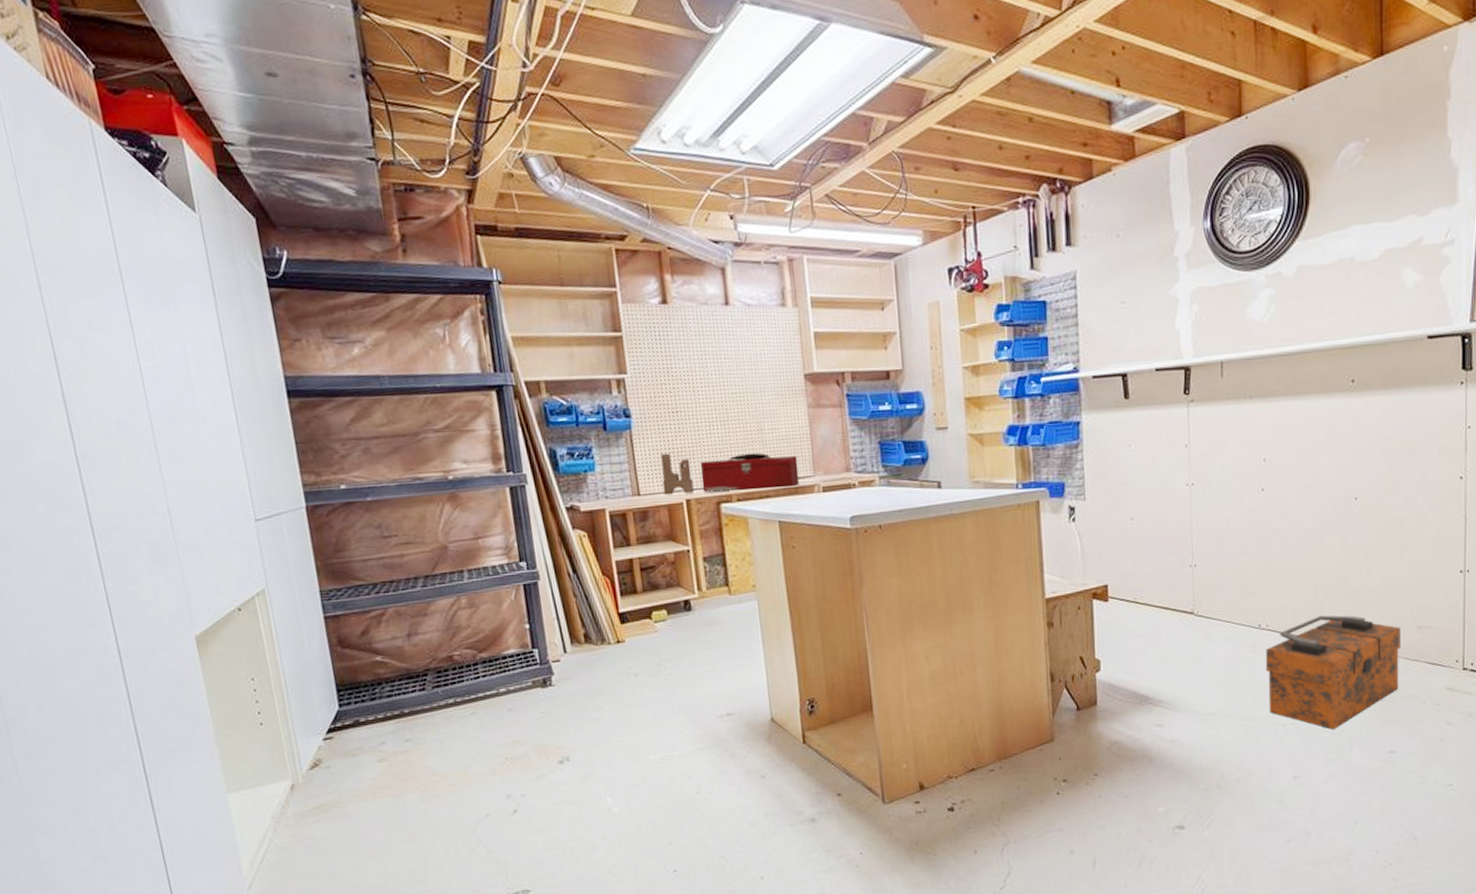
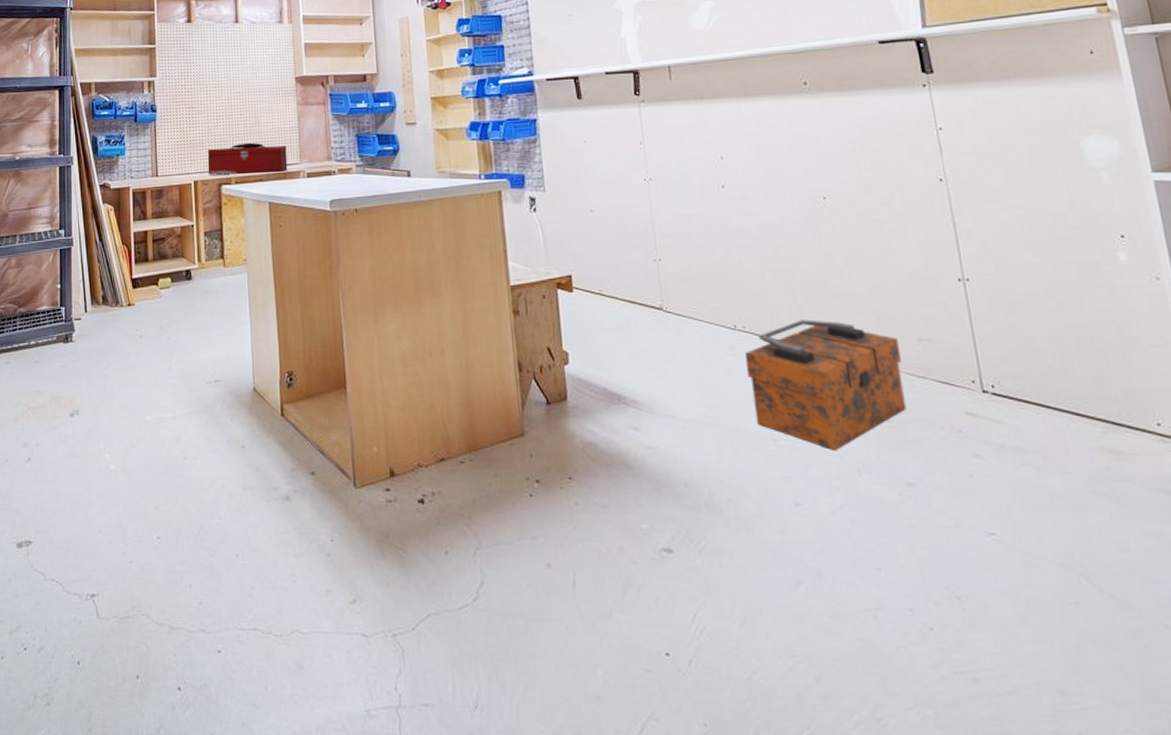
toy building blocks: present [660,453,694,495] -> none [176,141,201,177]

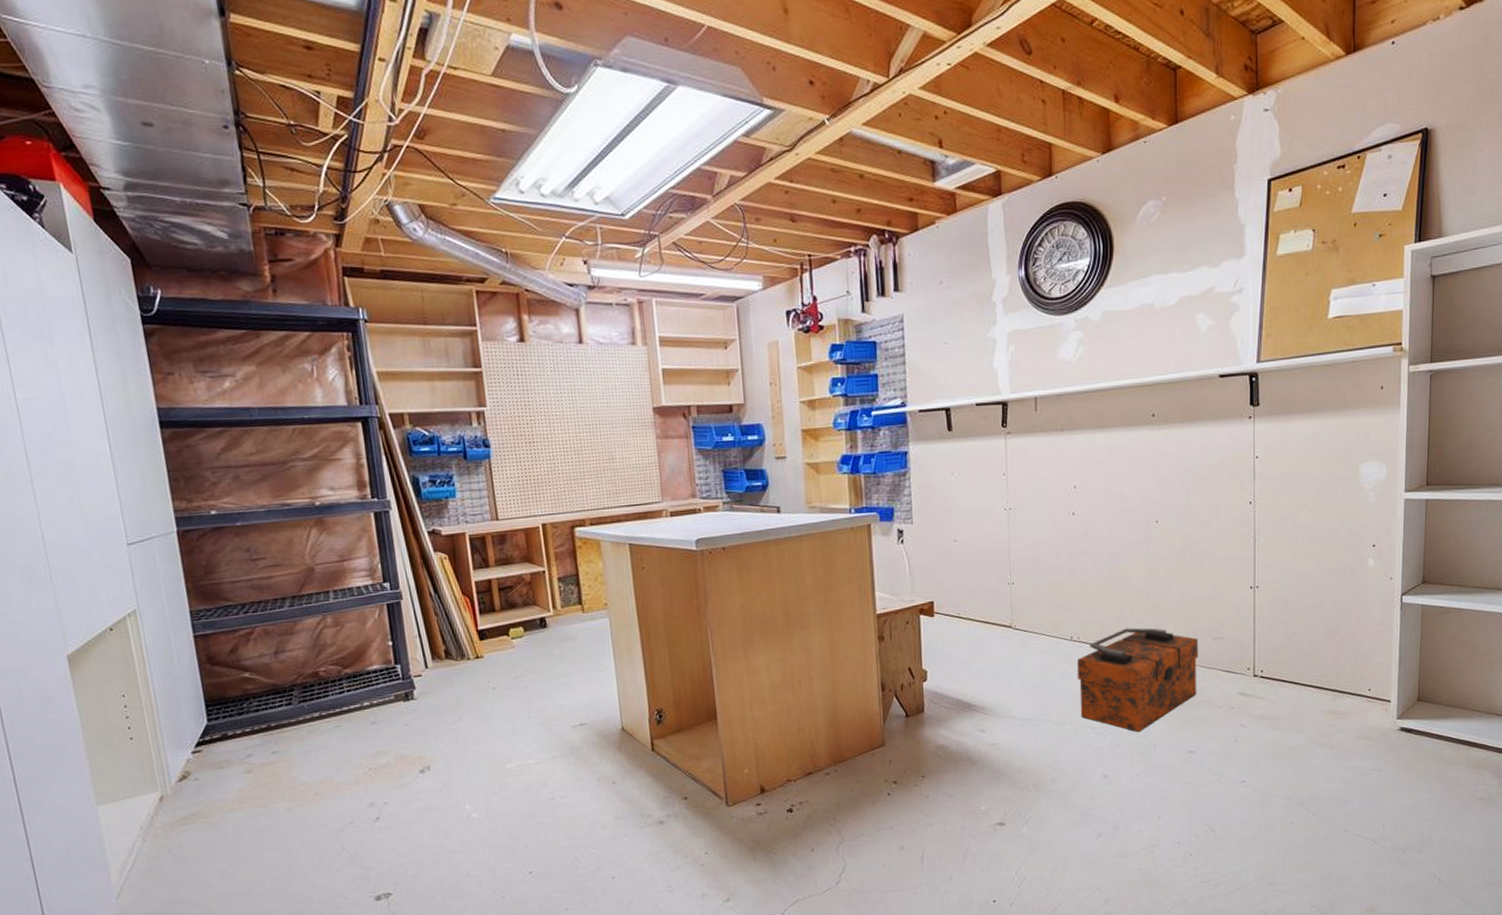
toolbox: present [207,142,288,175] -> none [555,480,649,517]

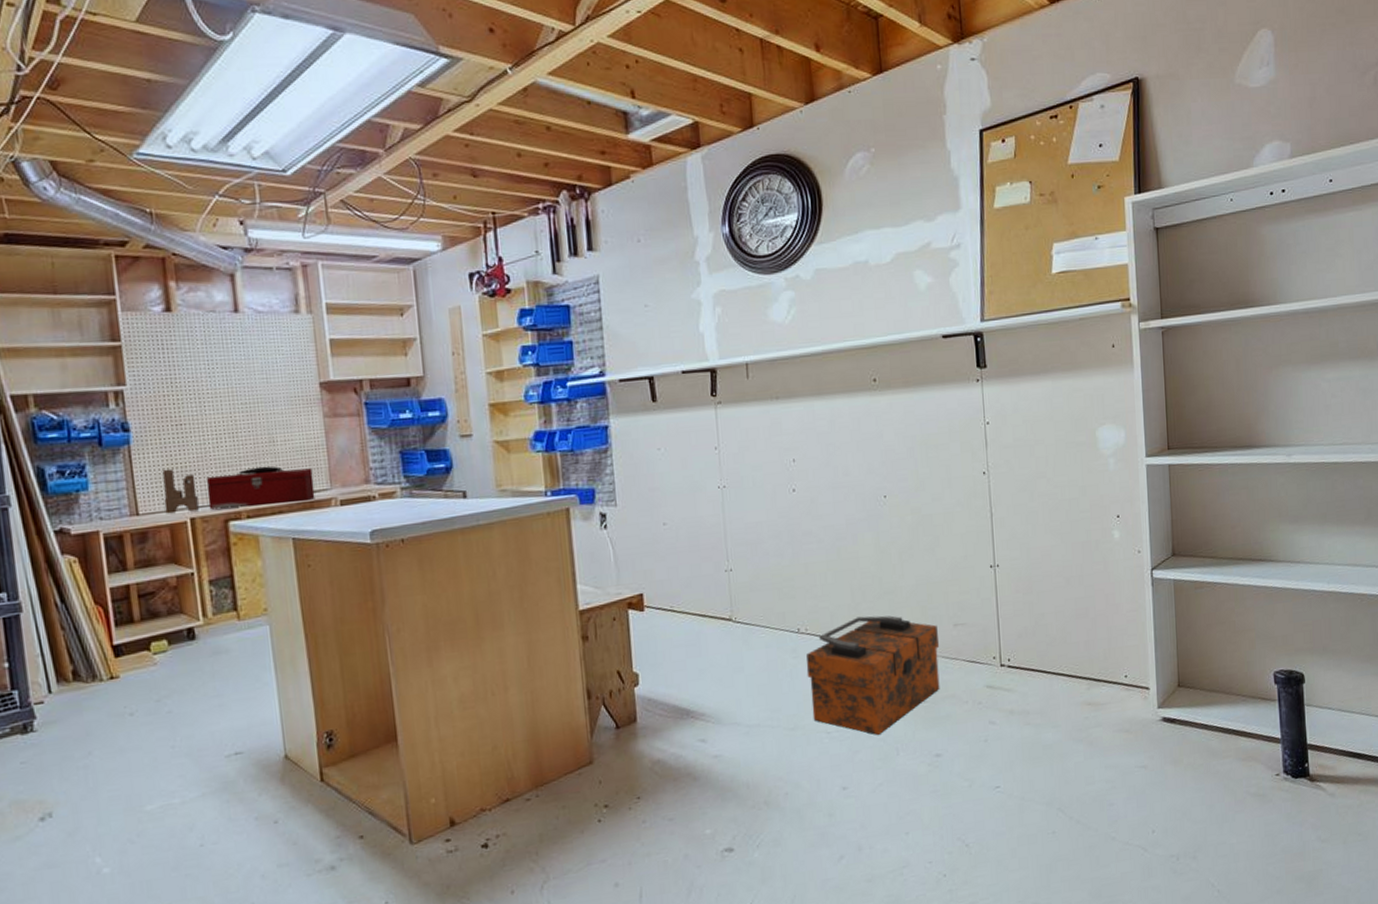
toy building blocks: none [518,480,549,520] -> present [162,468,199,514]
toolbox: none [555,480,649,517] -> present [206,466,315,510]

